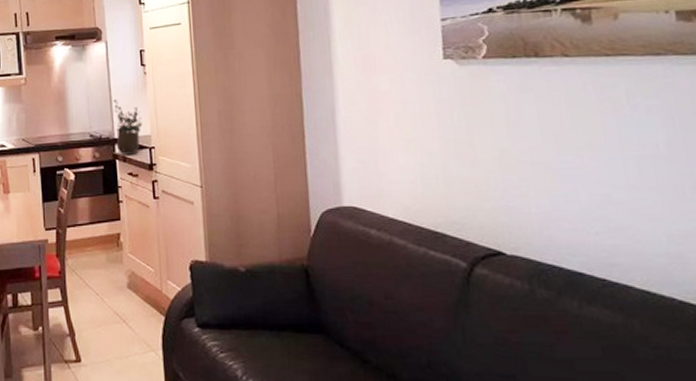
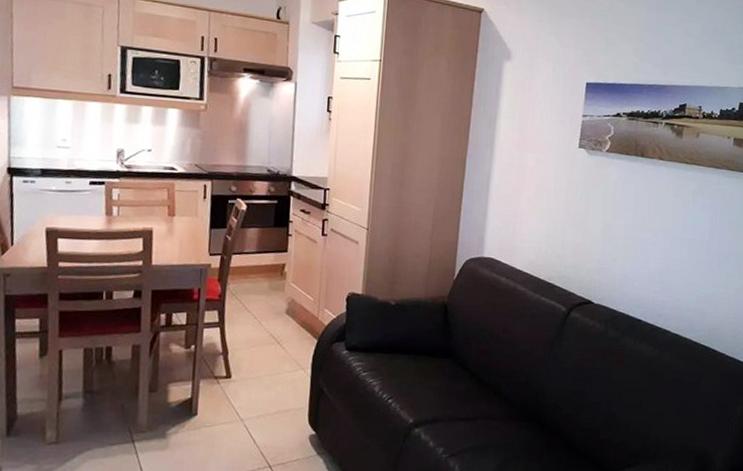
potted plant: present [113,99,143,155] -> none [293,139,321,193]

